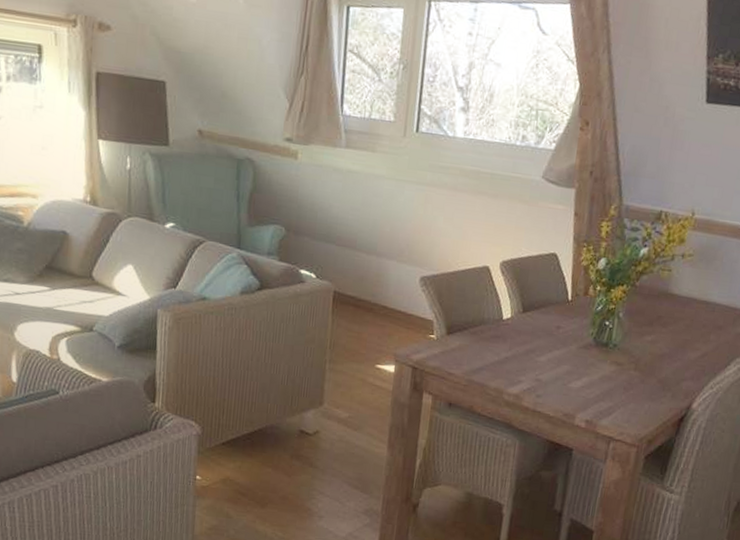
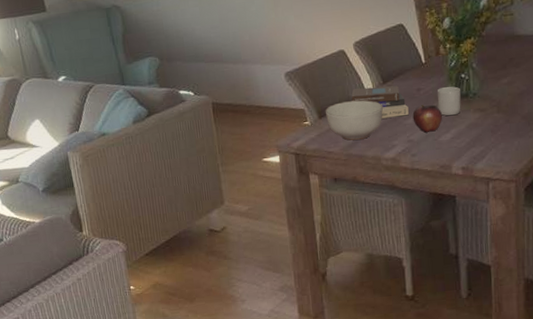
bowl: none [454,322,518,367] -> present [324,99,384,141]
books: none [486,311,544,353] -> present [351,85,409,119]
fruit: none [545,344,578,376] -> present [412,105,443,133]
mug: none [574,330,602,363] -> present [437,86,462,116]

